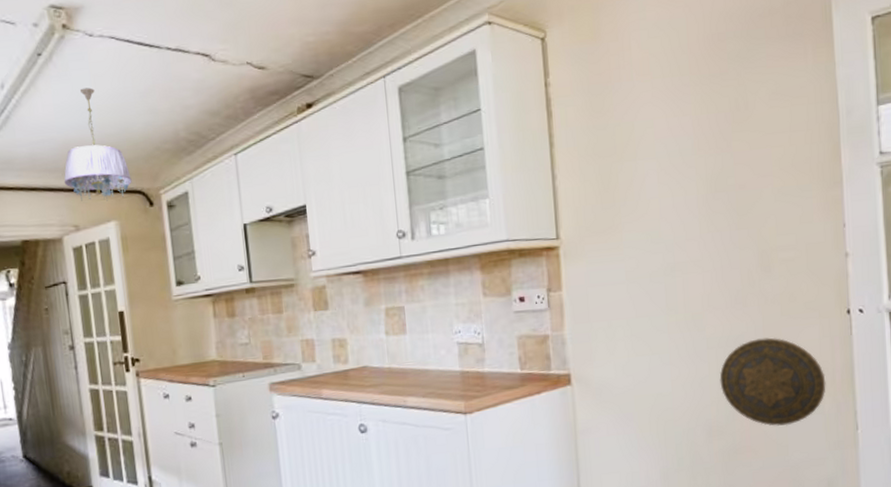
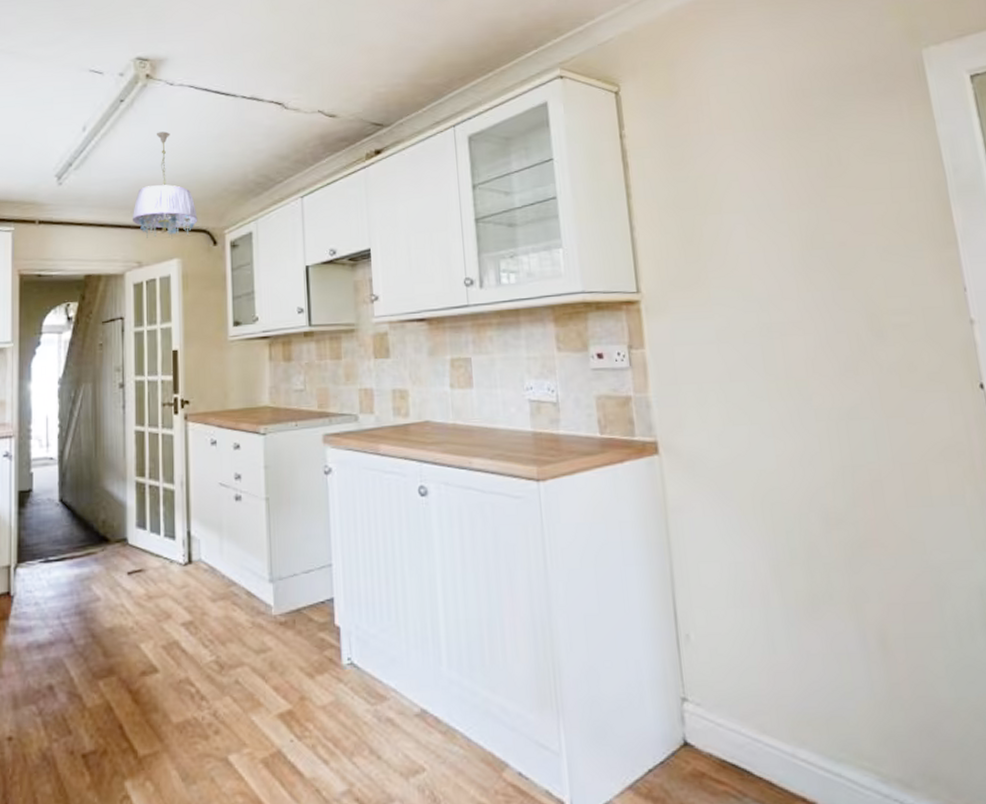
decorative plate: present [719,337,826,426] -> none [832,411,965,518]

